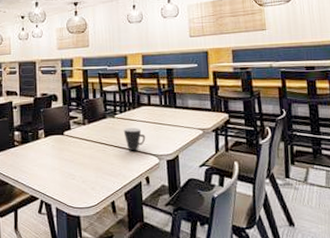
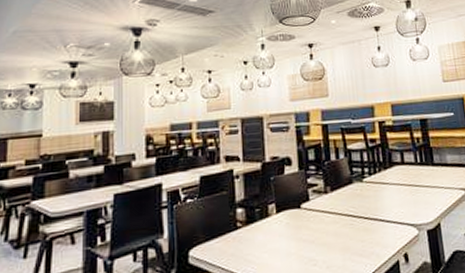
mug: present [123,128,146,151] -> none [374,192,401,223]

